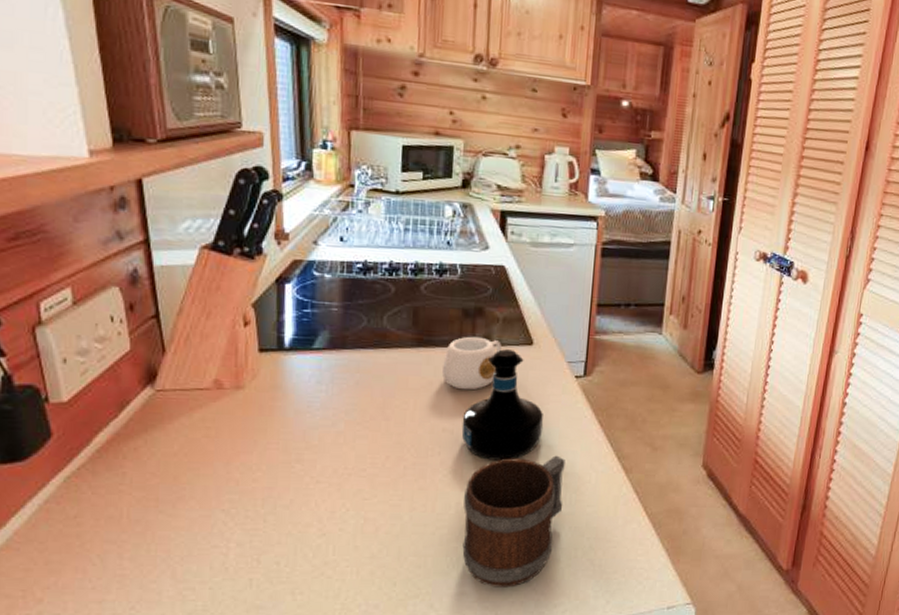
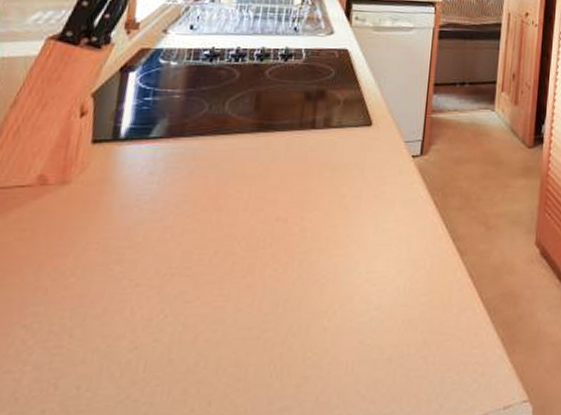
mug: present [442,336,502,390] -> none [280,119,341,175]
tequila bottle: present [461,349,543,461] -> none [296,131,380,250]
mug: present [462,455,565,588] -> none [287,240,400,399]

